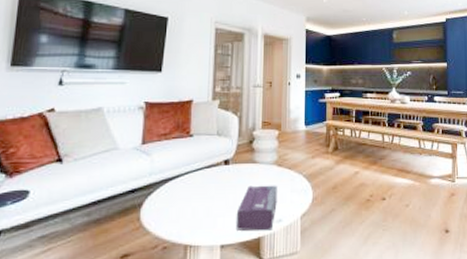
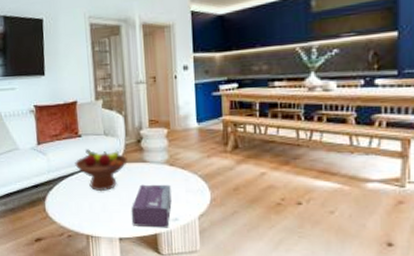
fruit bowl: none [182,149,238,195] -> present [75,149,127,192]

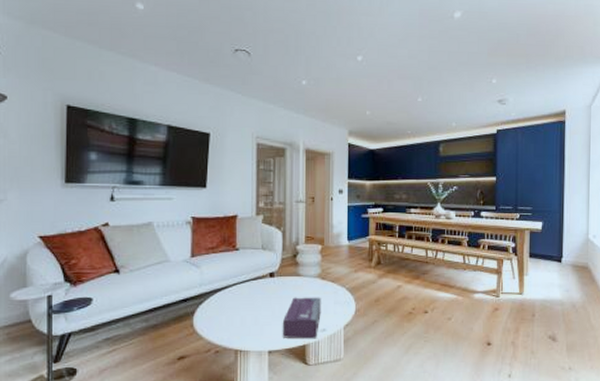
fruit bowl: present [75,149,127,192] -> none [230,262,282,305]

